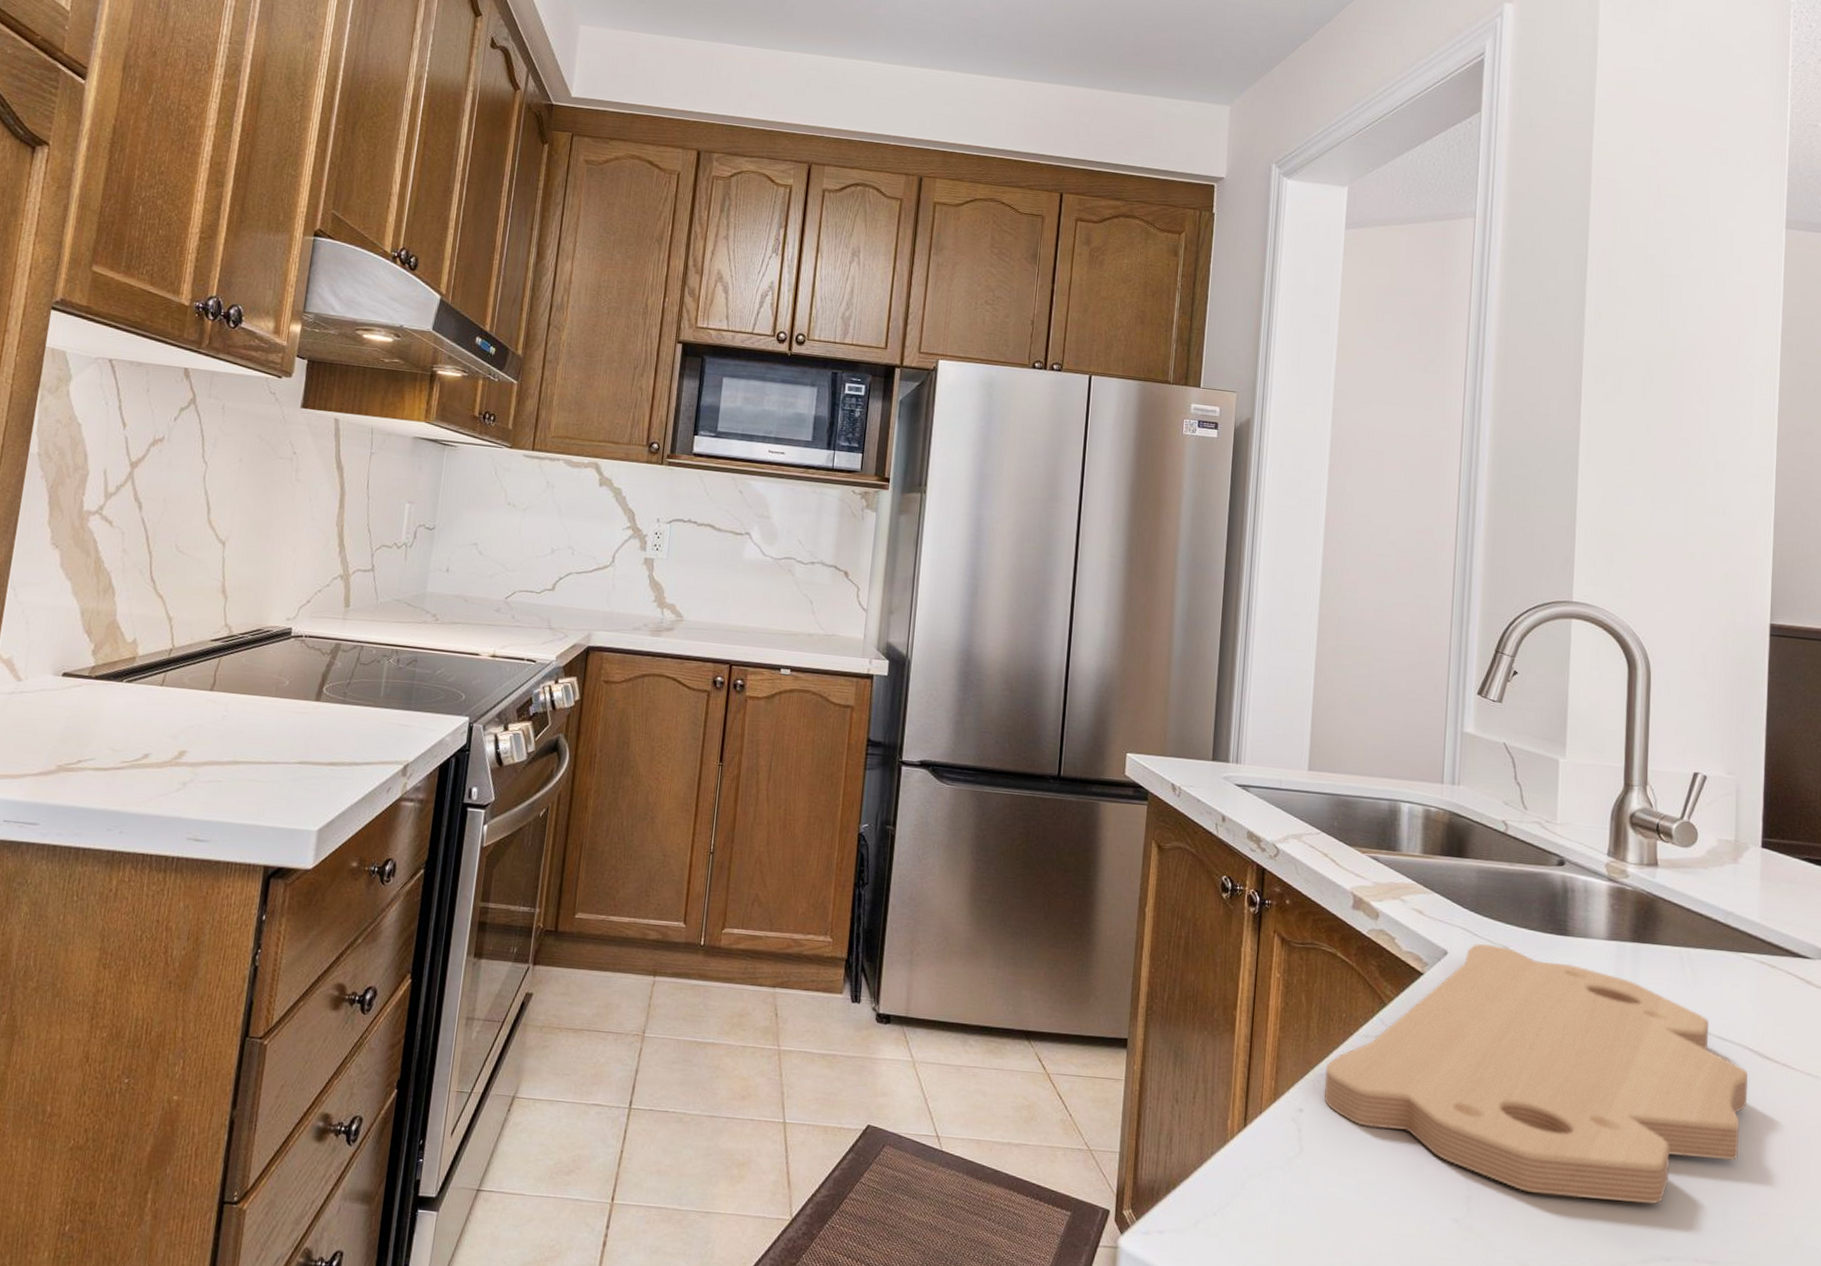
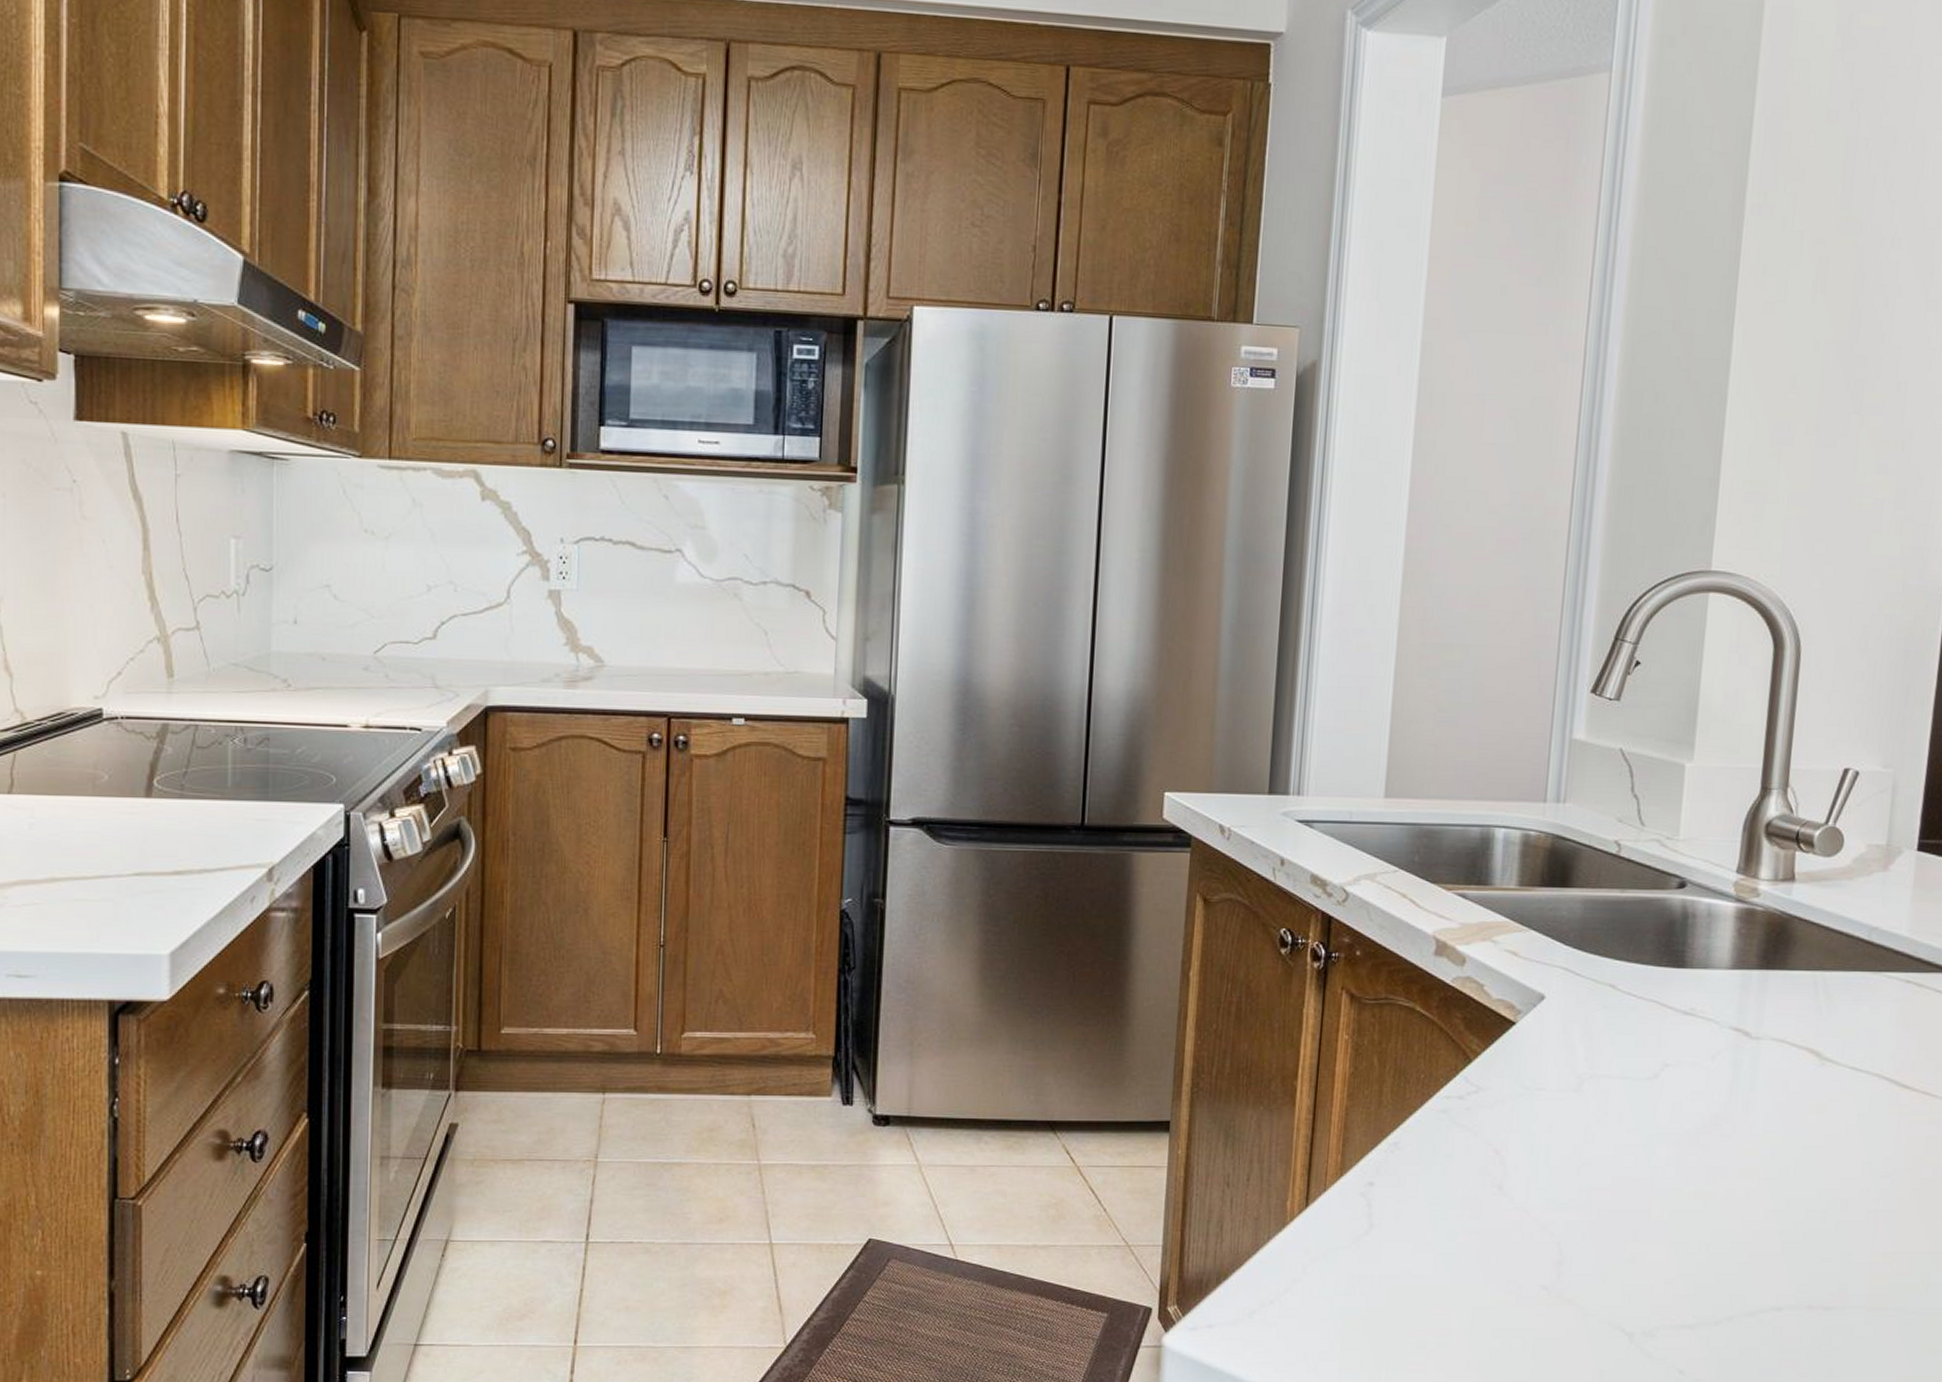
cutting board: present [1323,944,1749,1205] -> none [1397,984,1883,1254]

